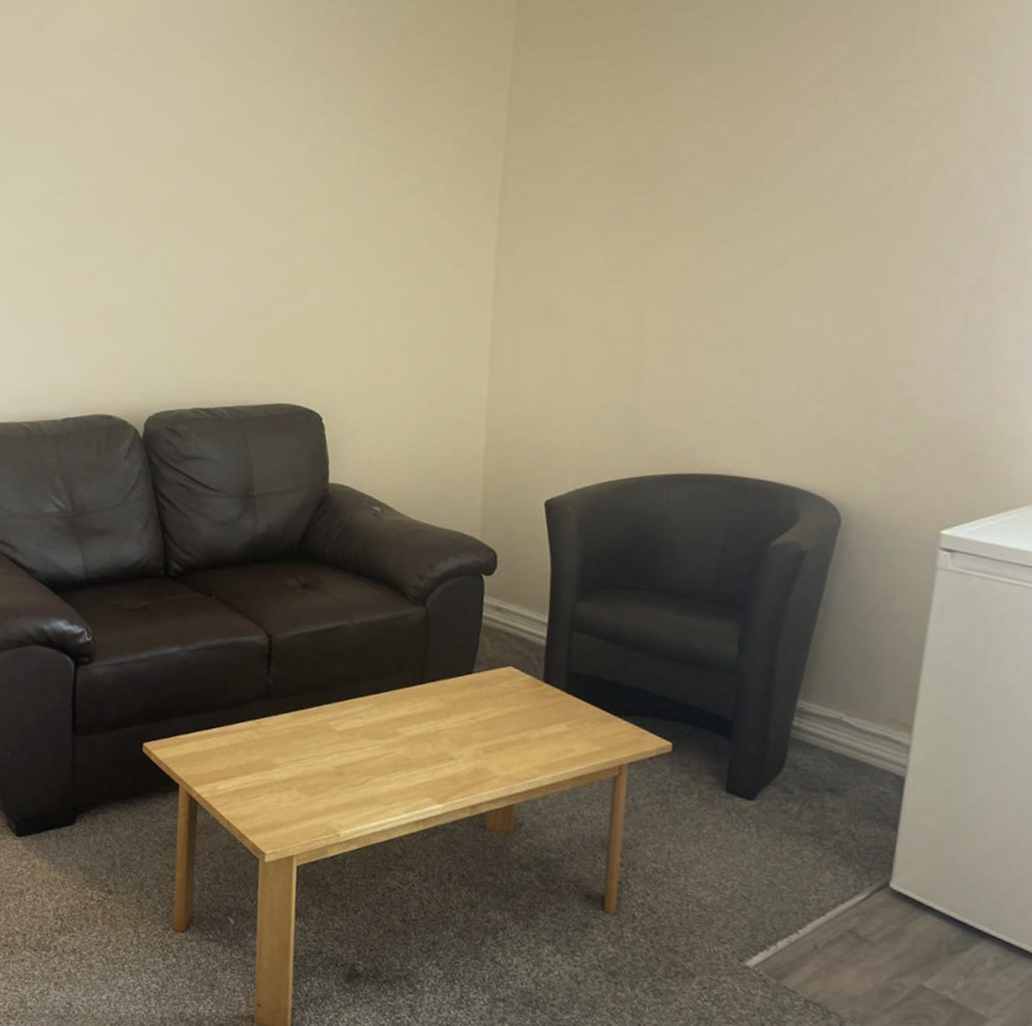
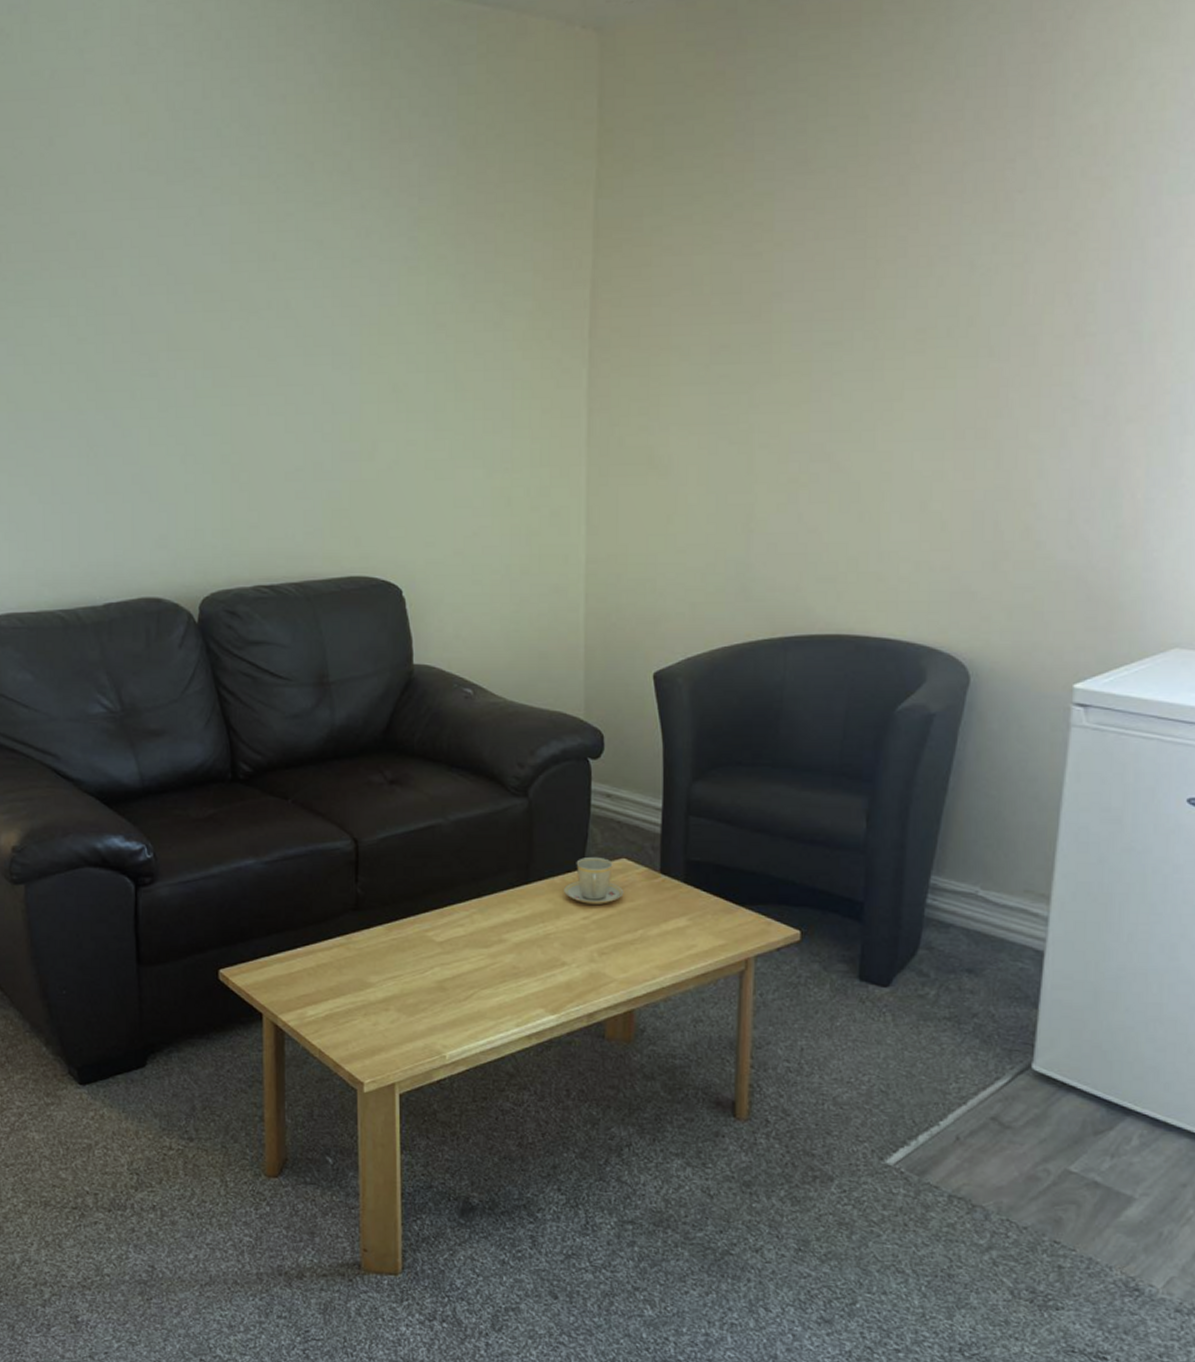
teacup: none [454,663,509,707] -> present [564,856,624,904]

